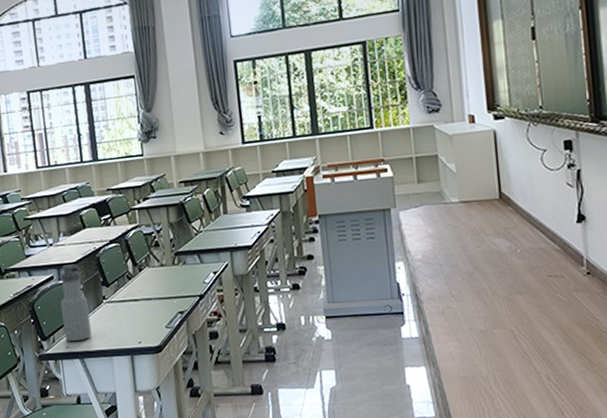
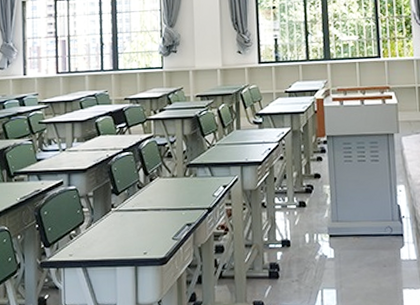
water bottle: present [60,264,92,342] -> none [67,170,97,250]

